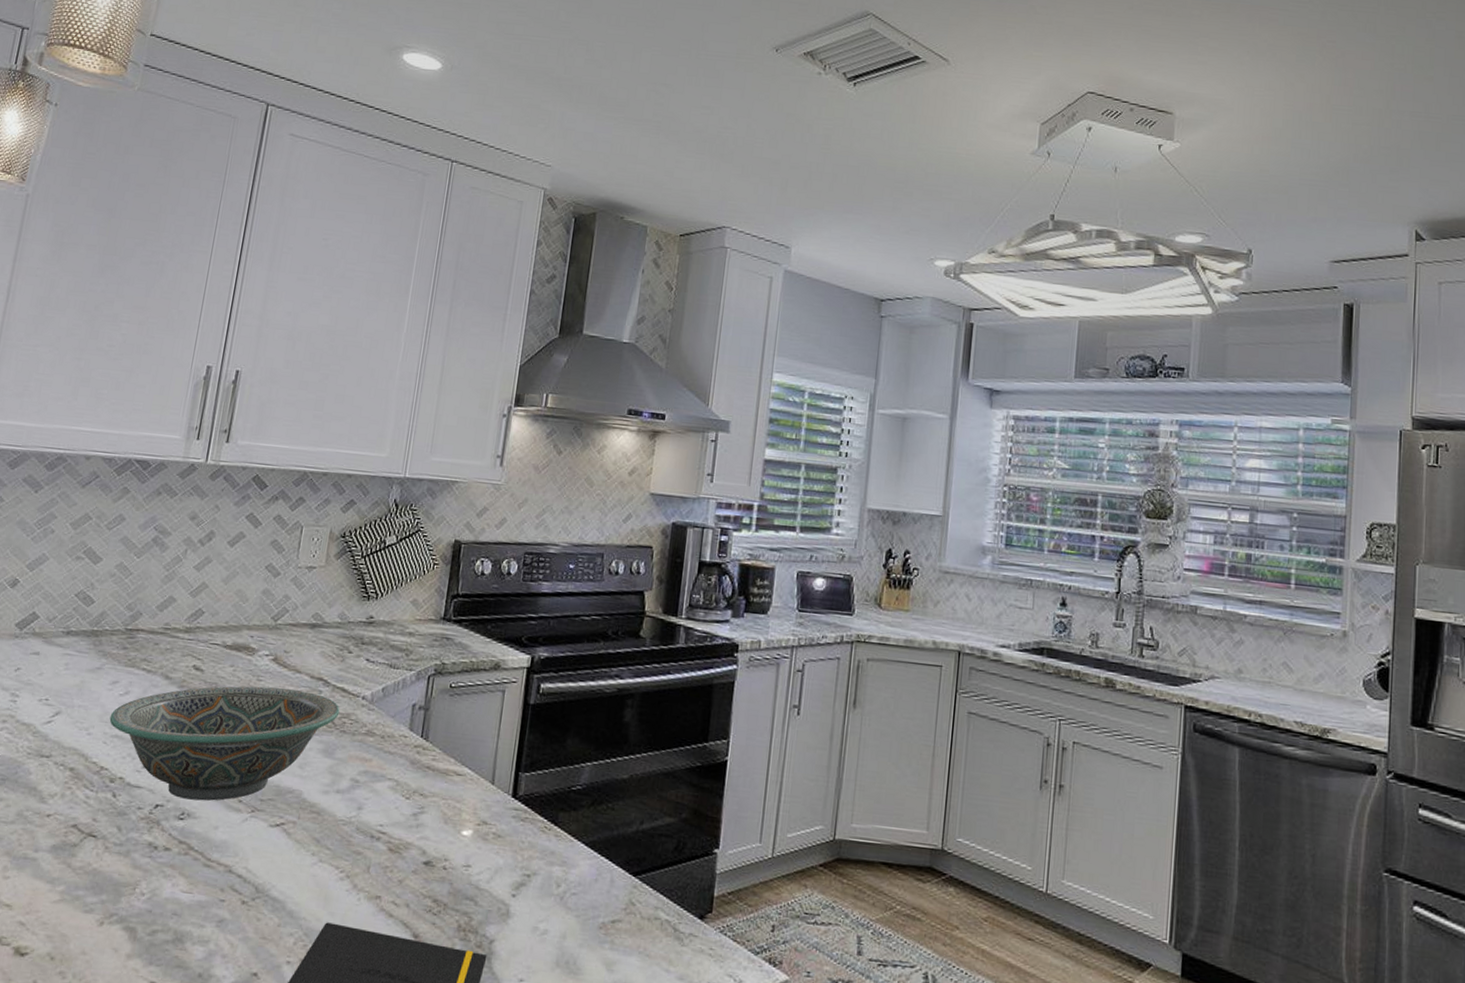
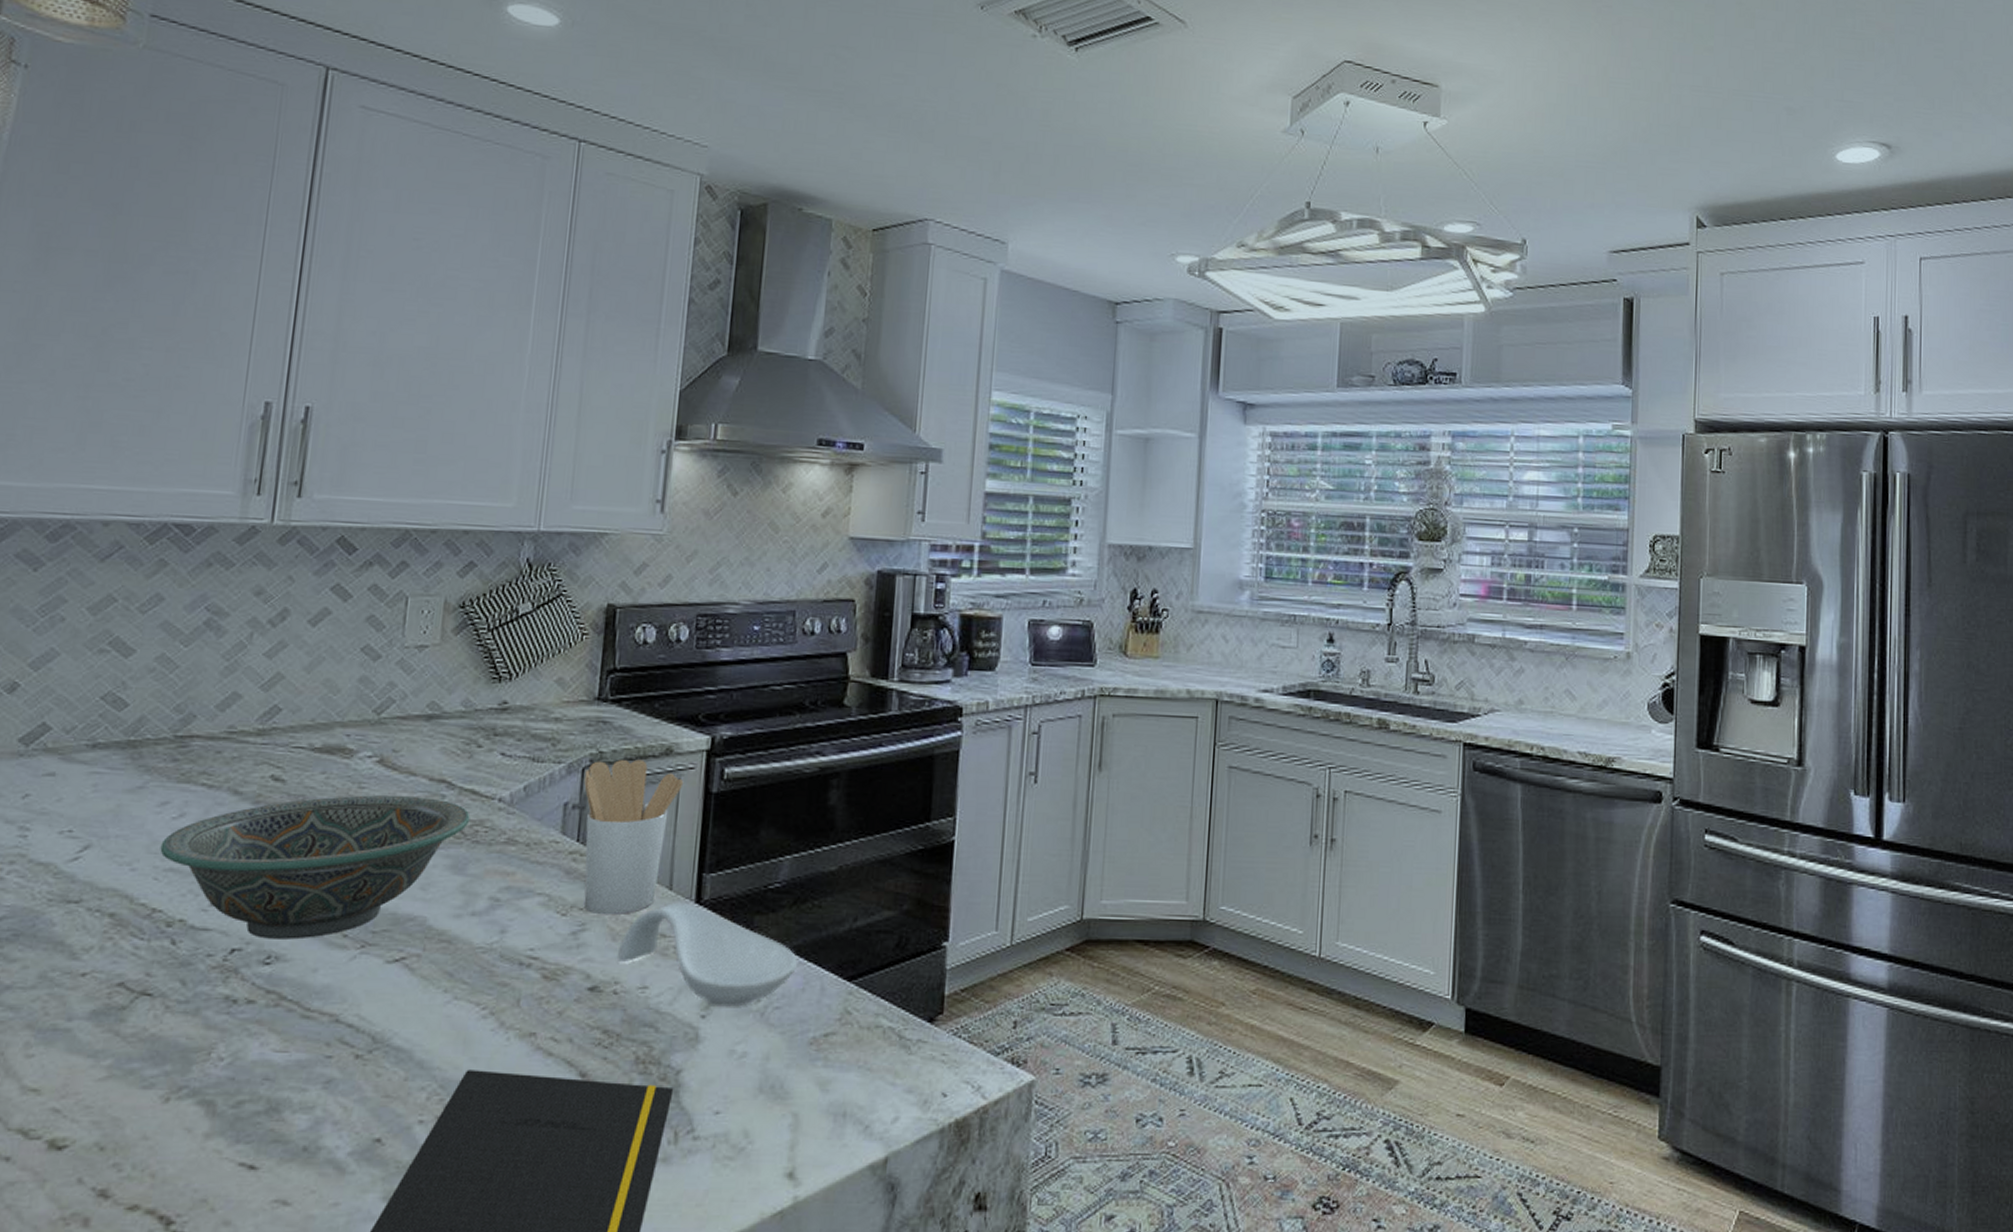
utensil holder: none [423,670,508,802] -> present [583,759,684,916]
spoon rest: none [447,795,593,890] -> present [616,902,798,1007]

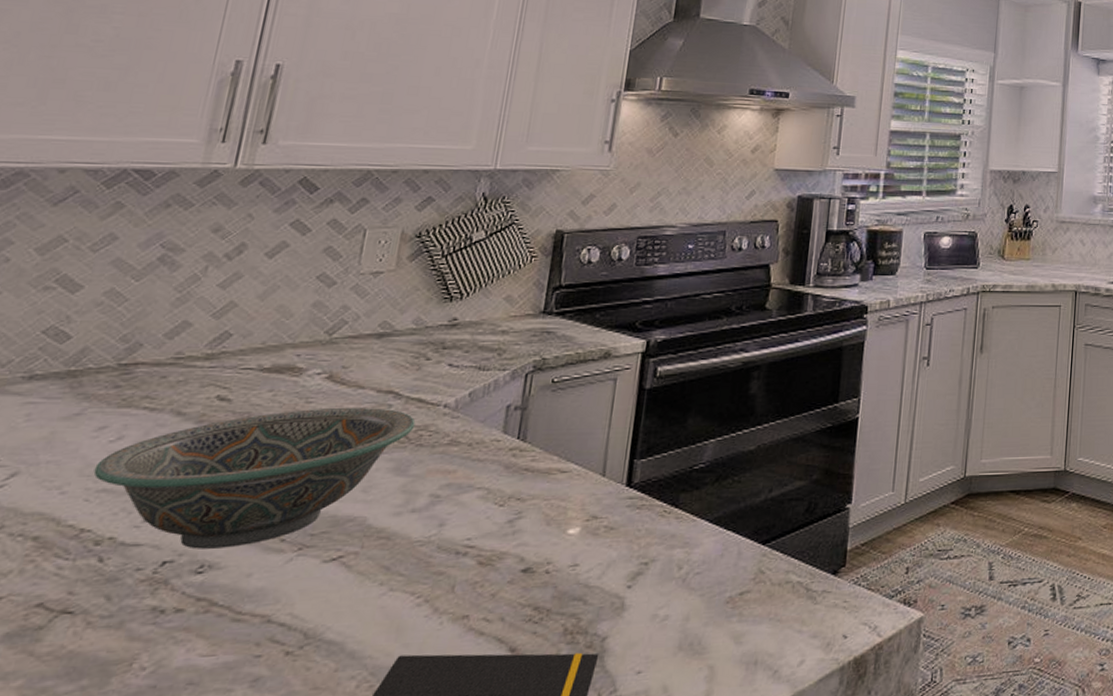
utensil holder: present [583,759,684,916] -> none [521,363,620,503]
spoon rest: present [616,902,798,1007] -> none [550,486,718,577]

